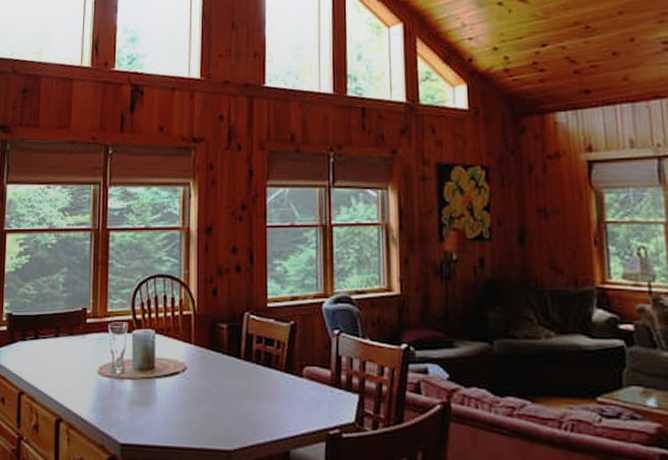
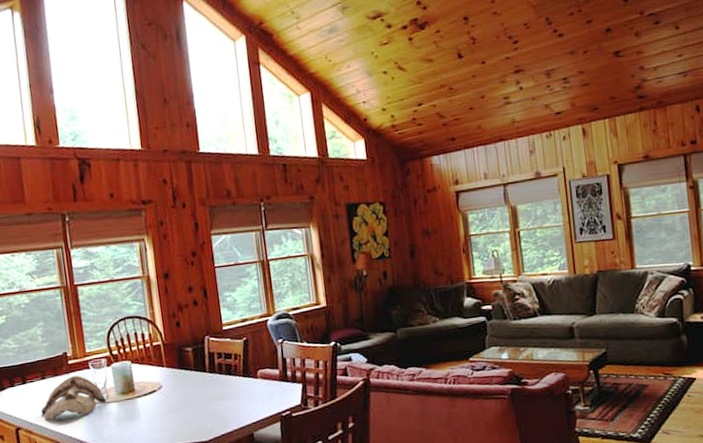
animal skull: none [48,337,121,390] -> present [40,375,107,421]

